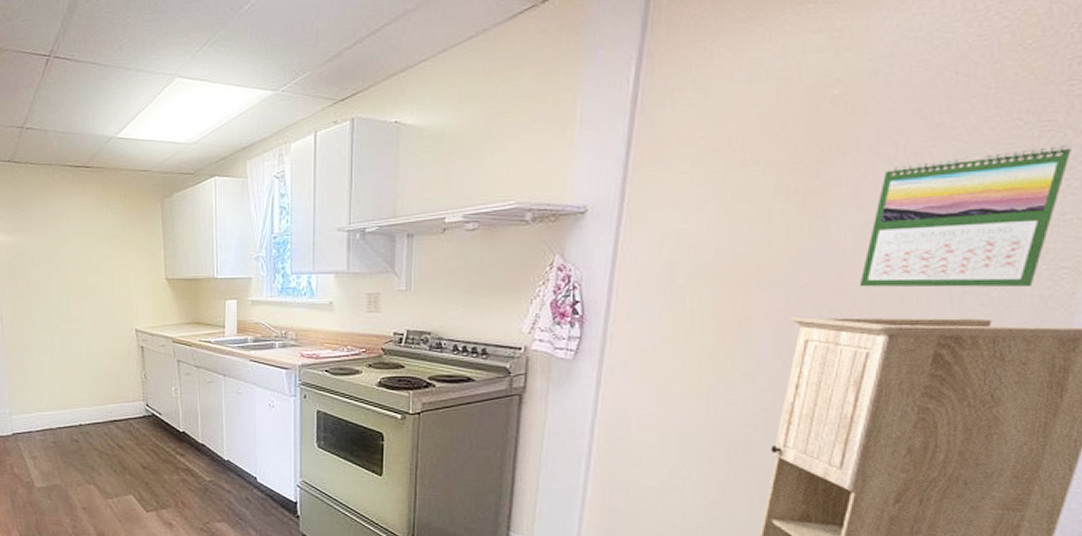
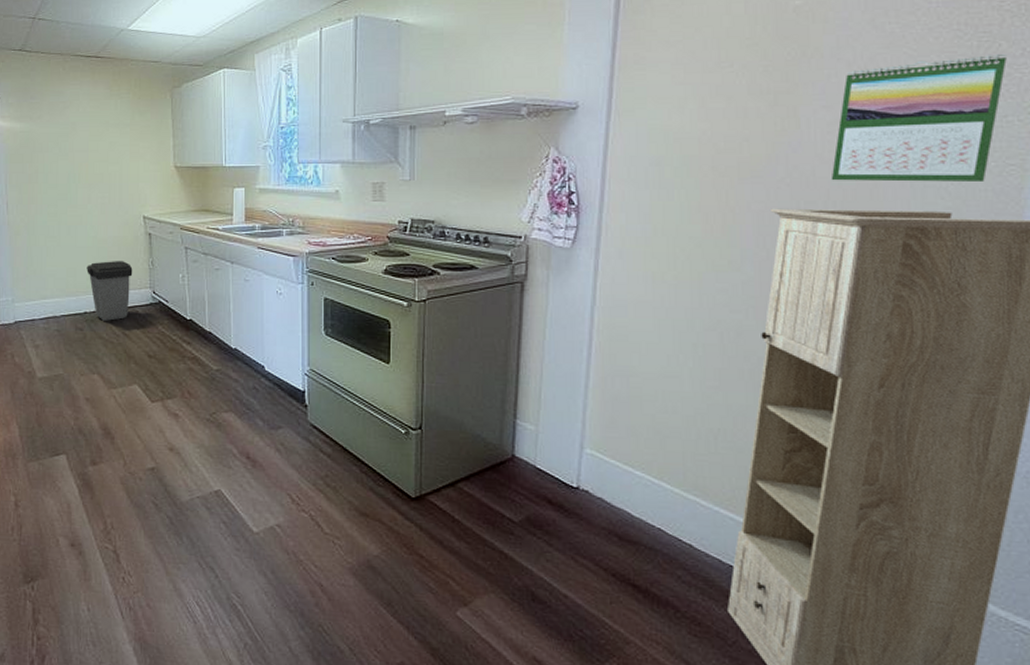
trash can: none [81,374,126,433] -> present [86,261,133,321]

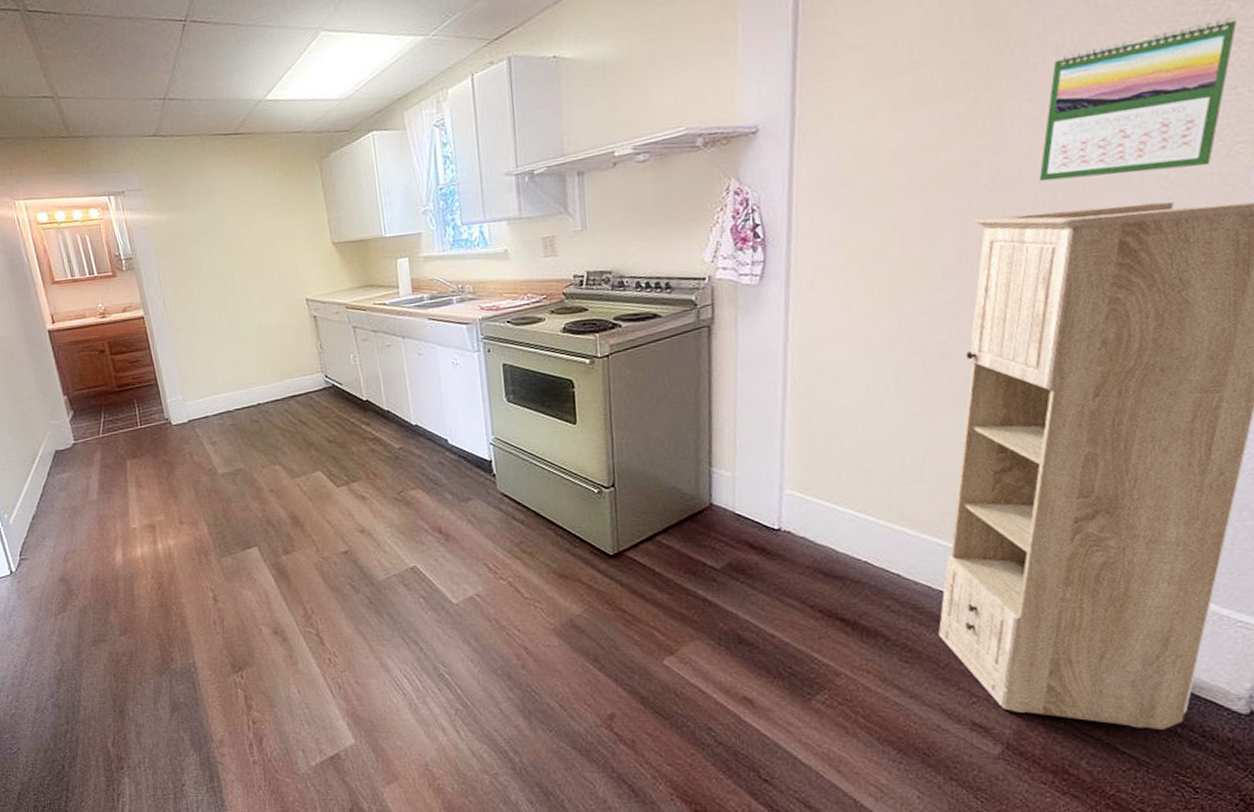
trash can: present [86,261,133,321] -> none [254,347,303,411]

